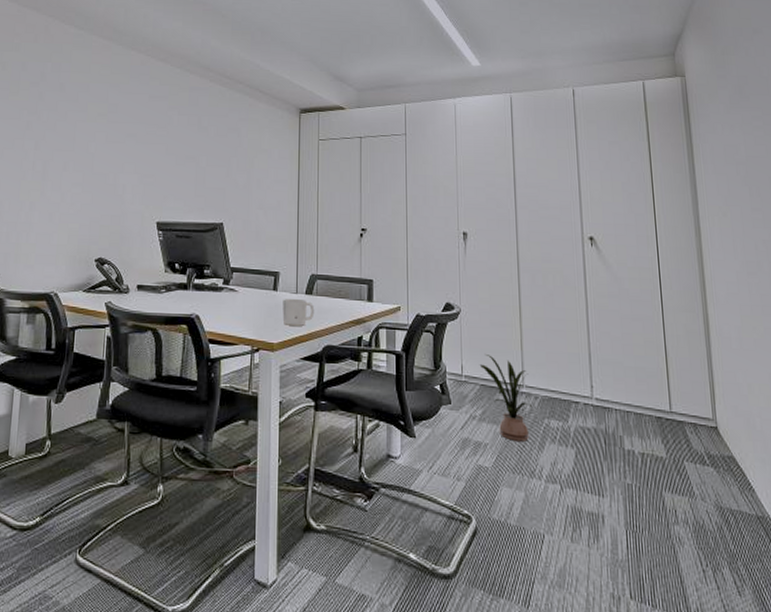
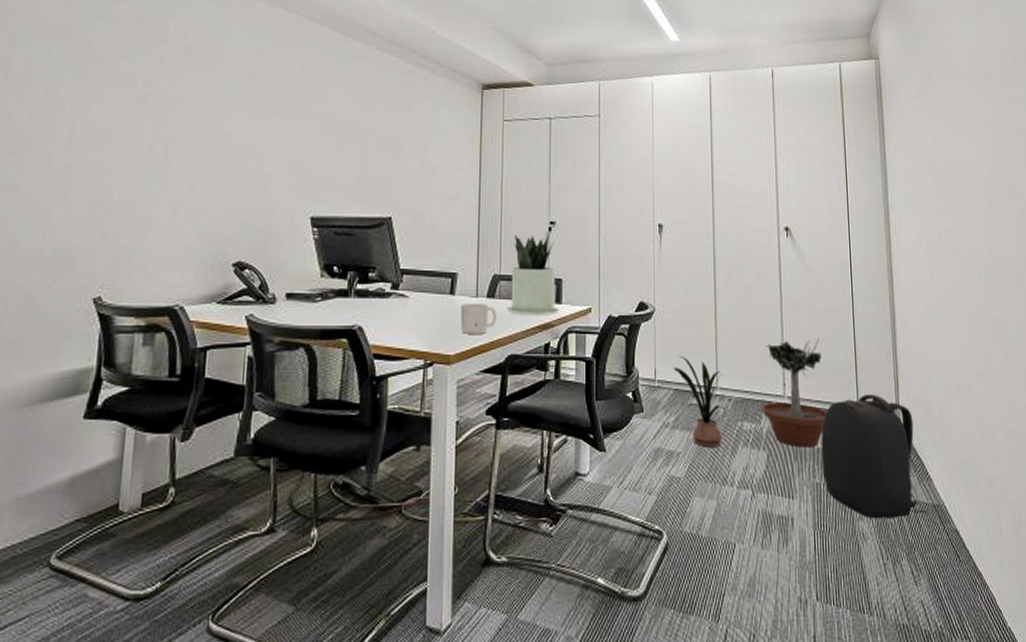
planter: none [323,240,371,313] -> present [506,235,559,317]
potted tree: none [569,344,638,449] -> present [762,338,828,448]
backpack: none [631,400,751,526] -> present [821,393,928,519]

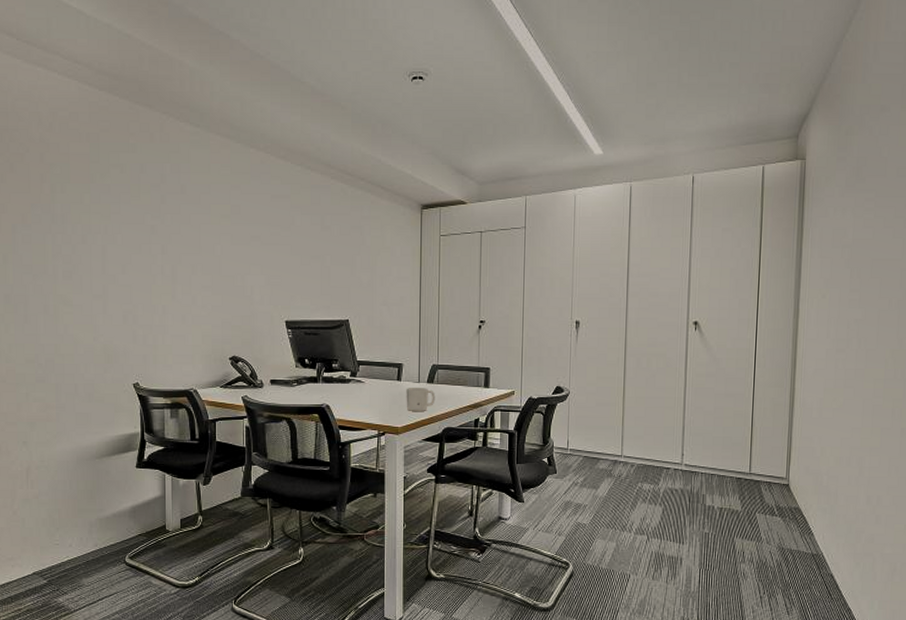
planter: present [506,235,559,317] -> none [443,332,487,398]
house plant: present [673,356,725,447] -> none [583,431,628,502]
potted tree: present [762,338,828,448] -> none [661,417,721,505]
backpack: present [821,393,928,519] -> none [711,463,806,563]

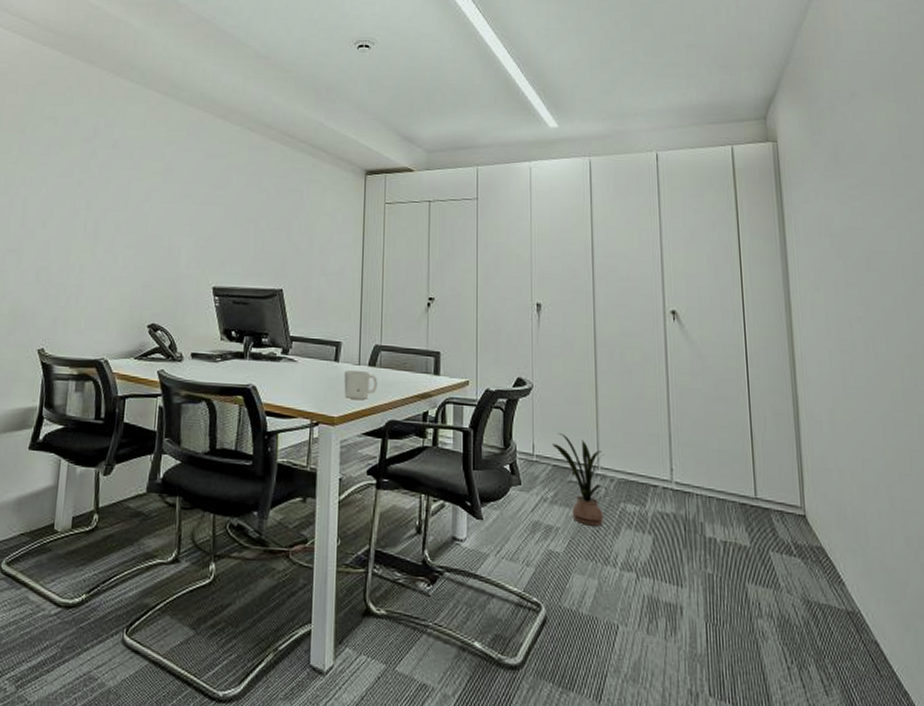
house plant: none [583,431,628,502] -> present [551,433,607,526]

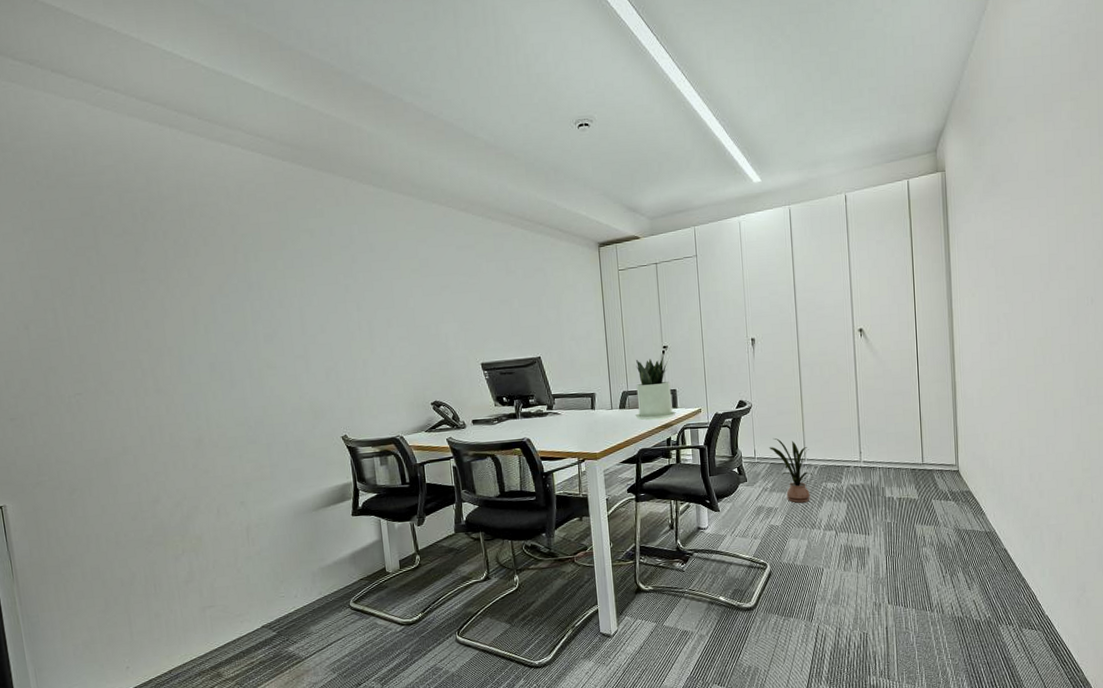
mug: present [344,370,378,400] -> none [600,414,629,437]
planter: none [387,309,438,387] -> present [635,356,676,420]

